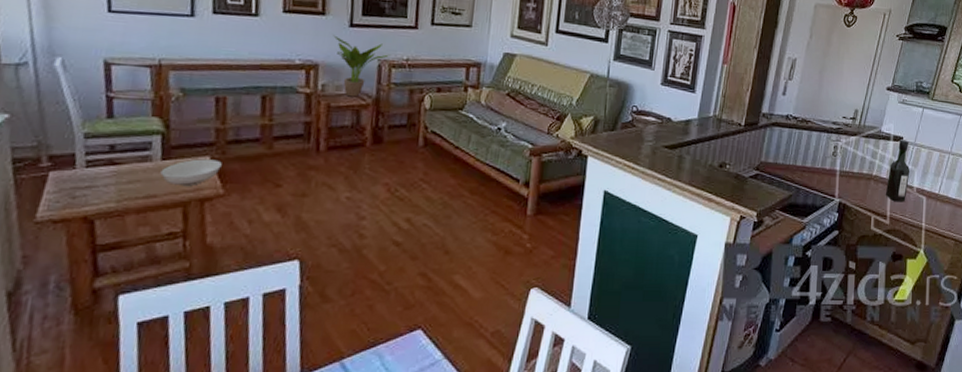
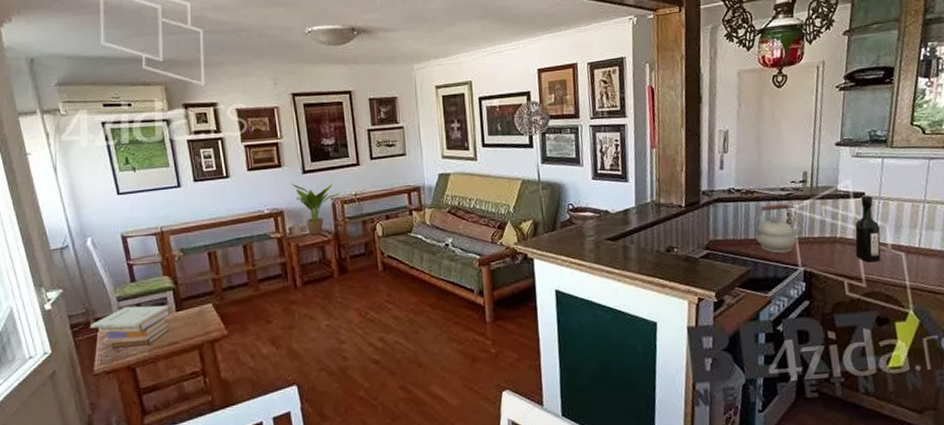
books: none [41,146,154,195] -> present [91,305,170,349]
bowl: present [160,159,222,187] -> none [177,305,222,332]
kettle: none [802,135,845,184] -> present [753,203,802,254]

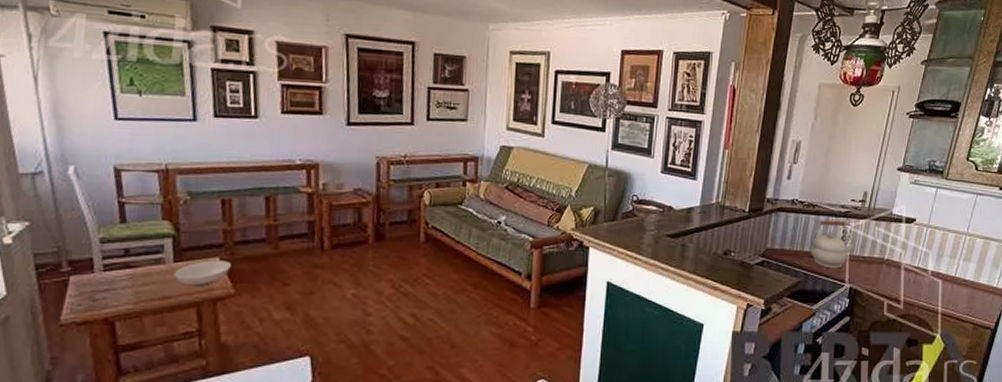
books: present [91,305,170,349] -> none [62,250,167,297]
bowl: none [177,305,222,332] -> present [173,260,231,288]
potted plant: present [291,183,341,236] -> none [331,134,388,195]
bottle: present [855,195,881,263] -> none [898,221,925,286]

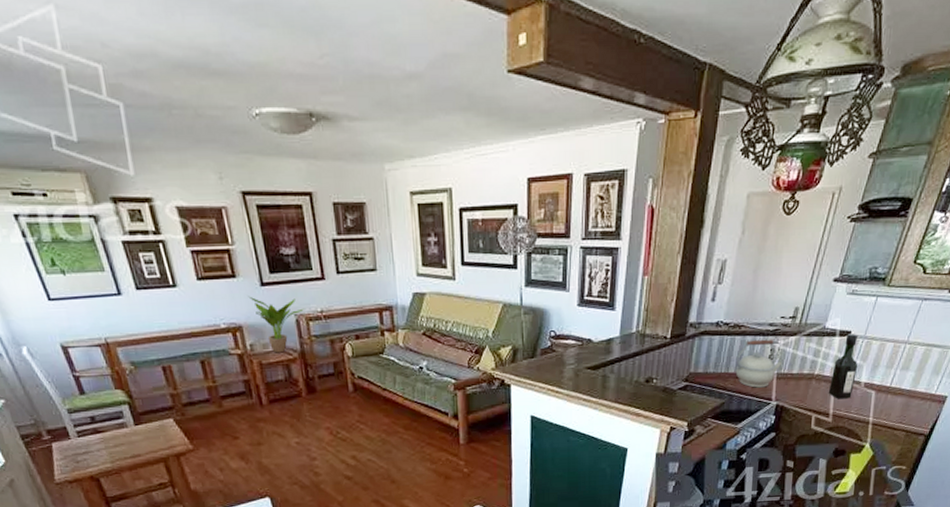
bowl: present [173,260,231,288] -> none [137,421,185,446]
potted plant: none [331,134,388,195] -> present [248,296,305,353]
bottle: none [898,221,925,286] -> present [828,334,858,399]

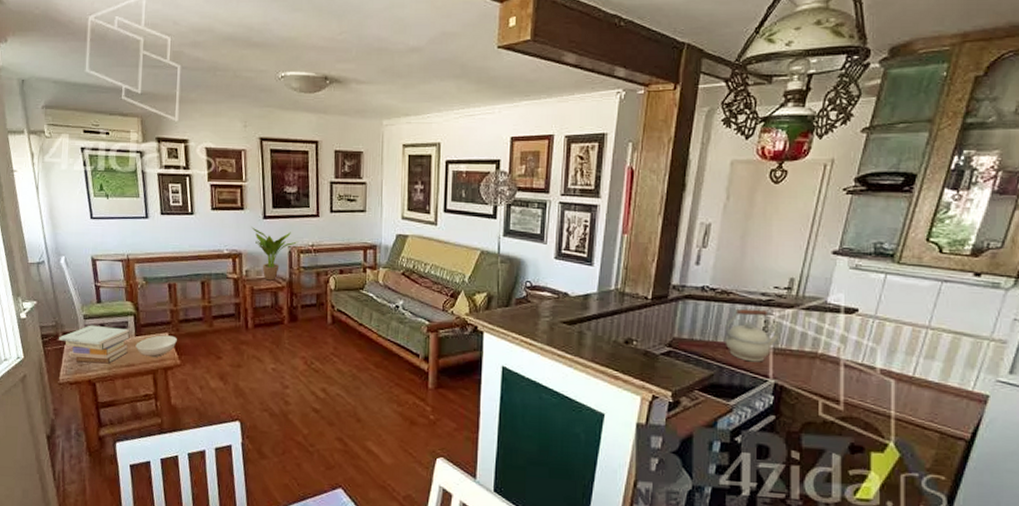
books: none [43,418,130,459] -> present [59,325,130,364]
bowl: none [137,421,185,446] -> present [135,335,177,358]
bottle: present [828,334,858,399] -> none [836,312,871,386]

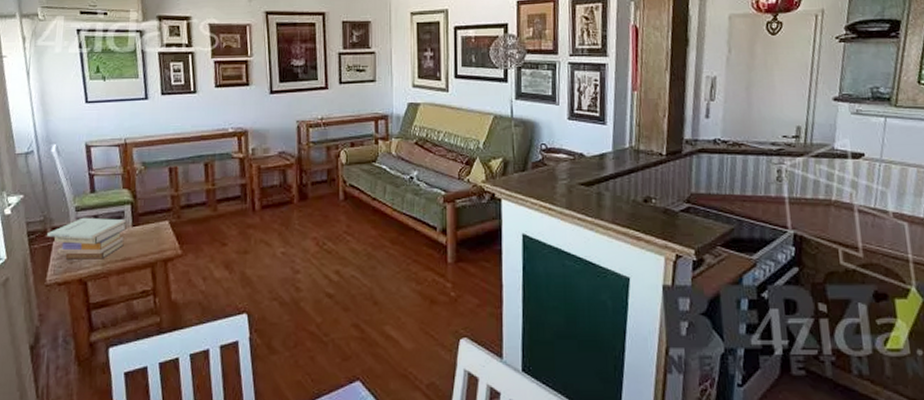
bowl: present [135,335,177,358] -> none [132,223,178,249]
potted plant: present [251,227,298,281] -> none [257,103,307,158]
kettle: present [725,308,779,362] -> none [740,159,793,213]

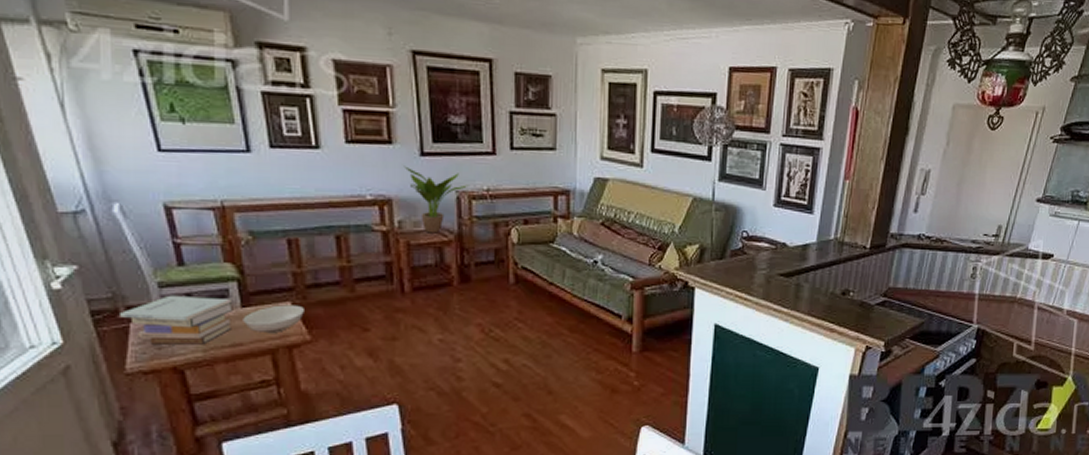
bowl: none [132,223,178,249] -> present [243,305,304,334]
potted plant: none [257,103,307,158] -> present [404,166,469,234]

